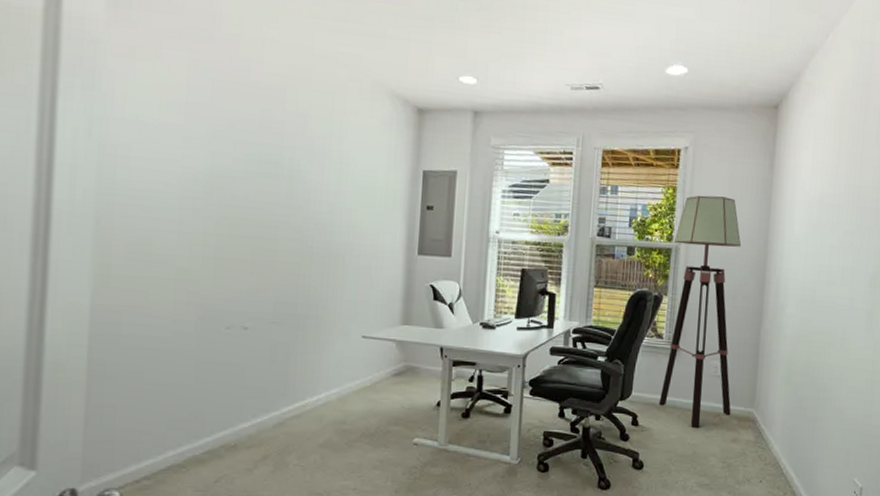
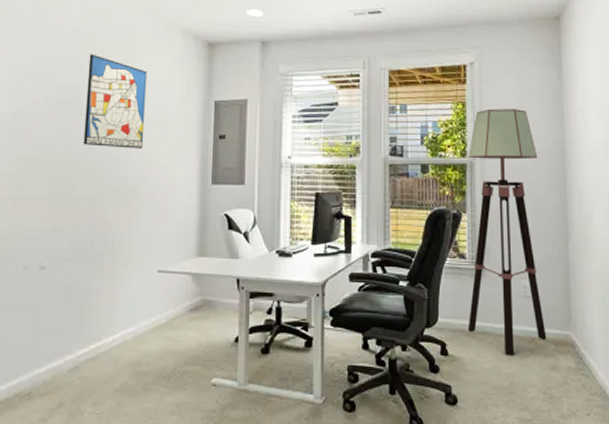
wall art: none [285,112,353,215] -> present [83,54,148,149]

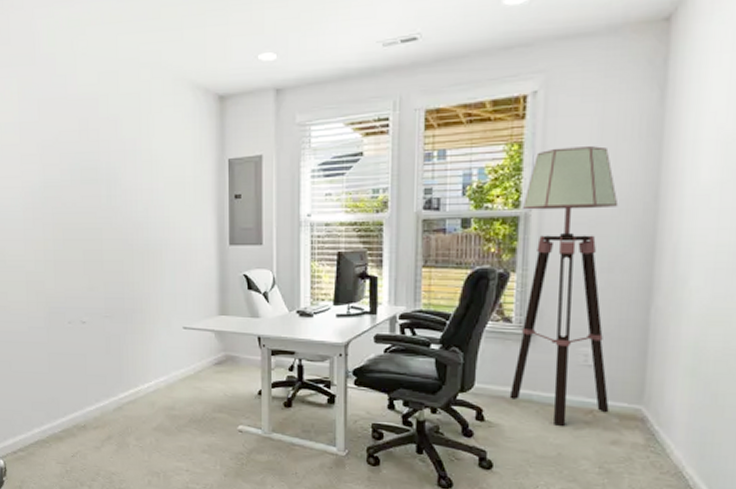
wall art: present [83,54,148,149] -> none [104,118,162,212]

